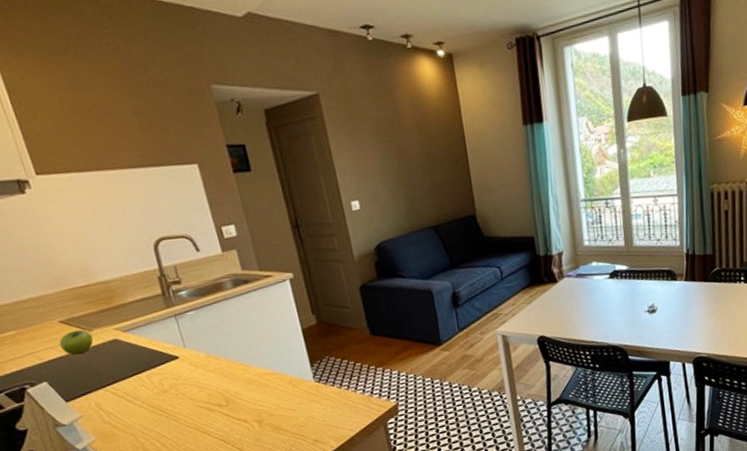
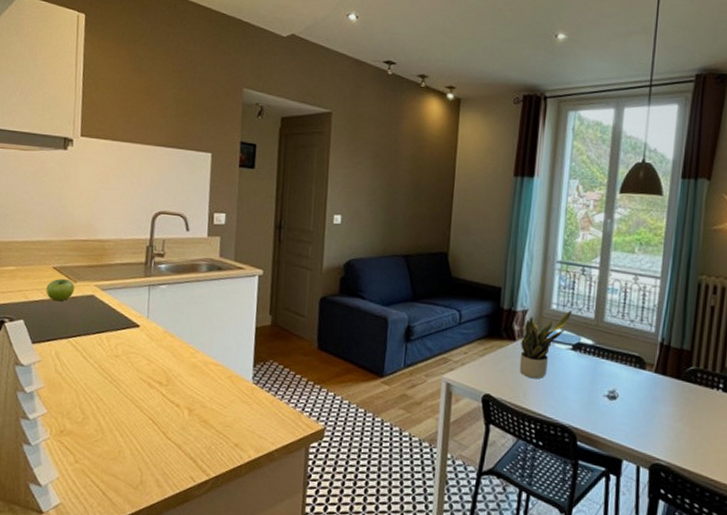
potted plant: none [562,242,604,313] -> present [519,310,573,379]

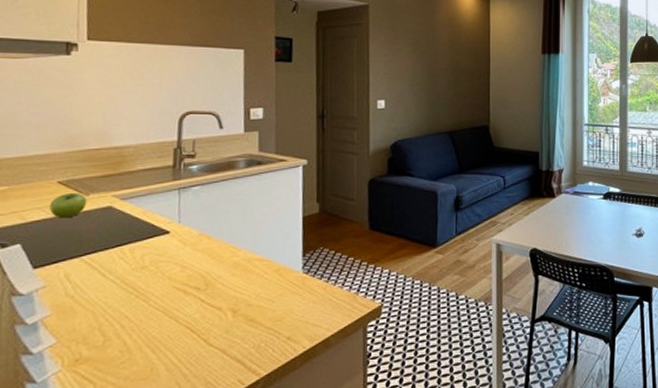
potted plant: present [519,310,573,379] -> none [560,165,601,229]

